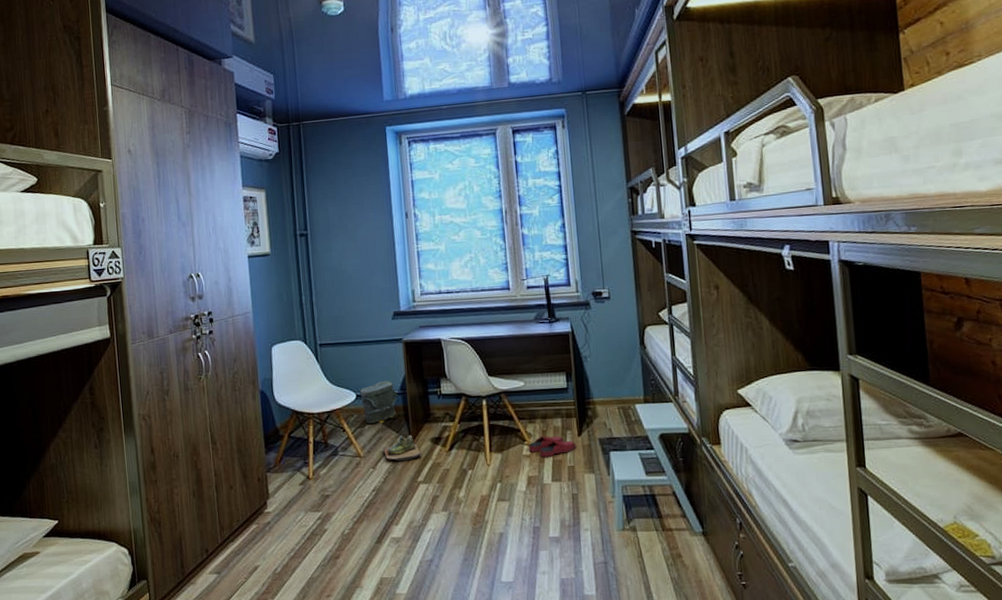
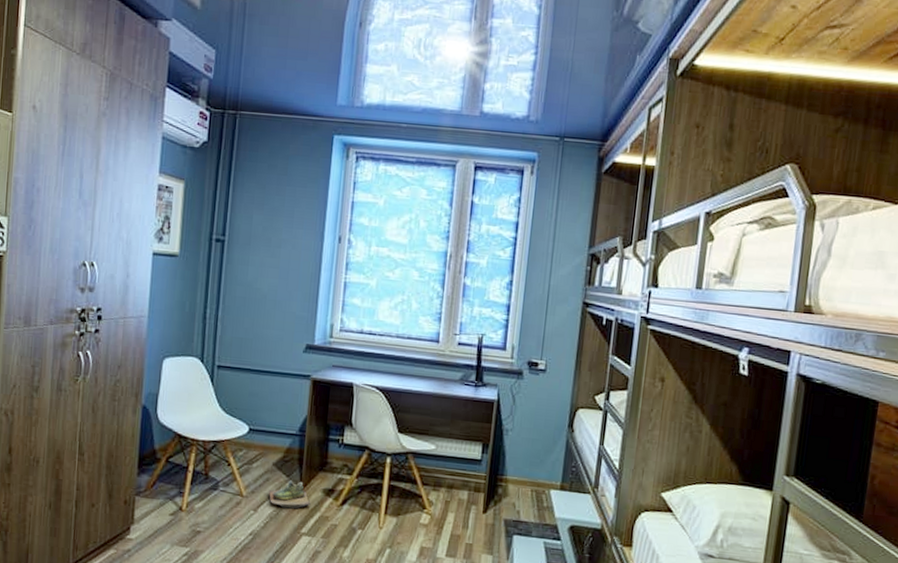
bag: present [359,380,398,424] -> none [253,418,296,463]
slippers: present [528,436,576,458] -> none [426,506,479,531]

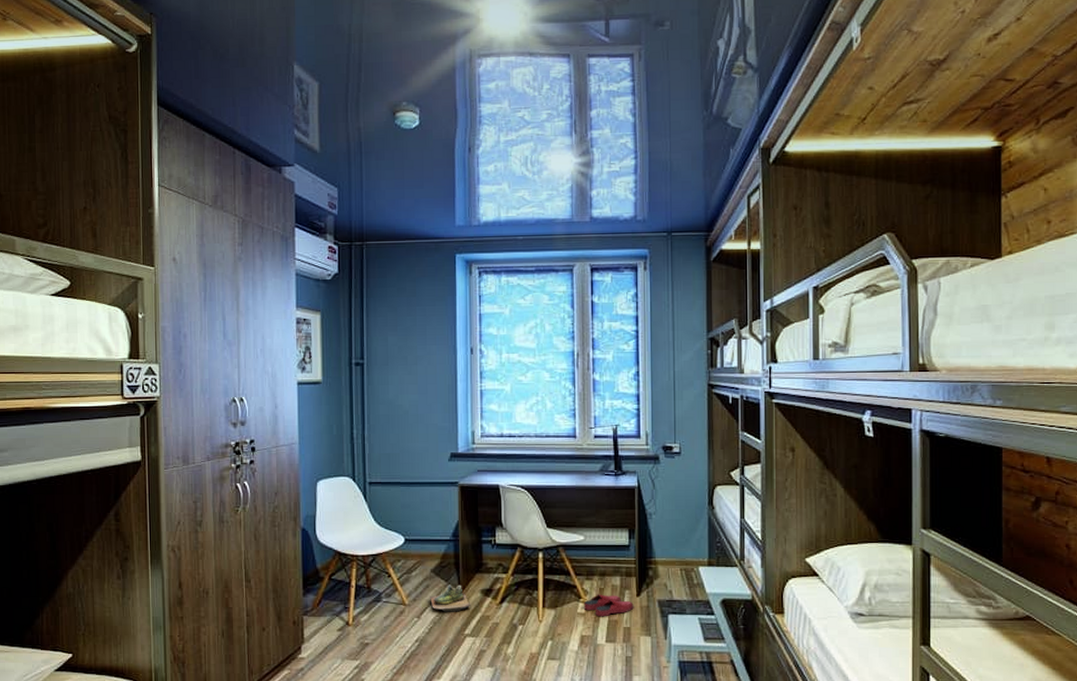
slippers: none [426,506,479,531] -> present [583,594,634,617]

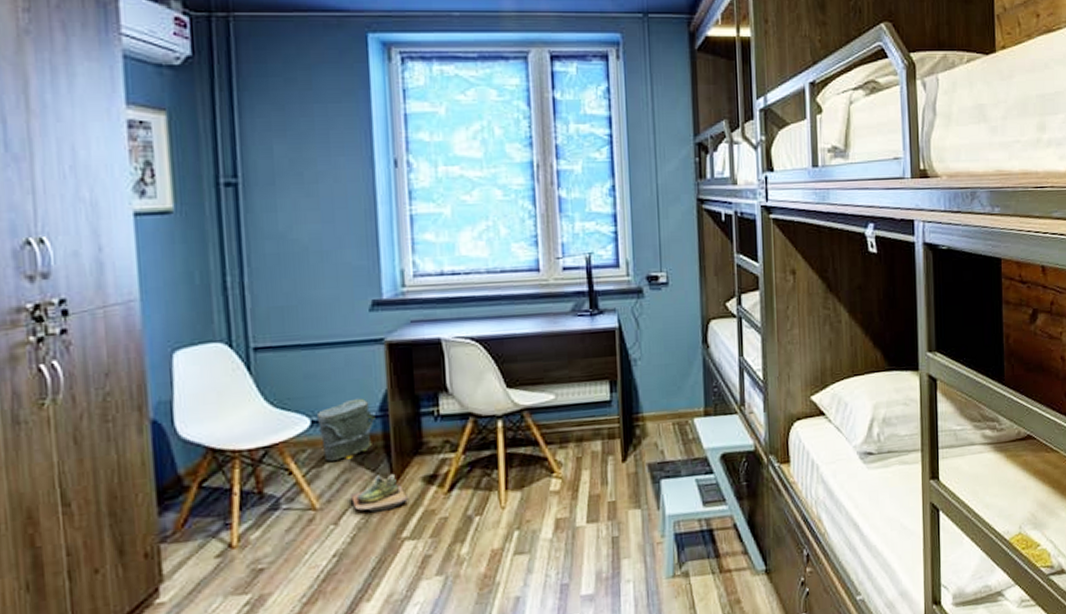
bag: none [409,525,450,570] -> present [316,398,376,461]
slippers: present [583,594,634,617] -> none [557,463,619,493]

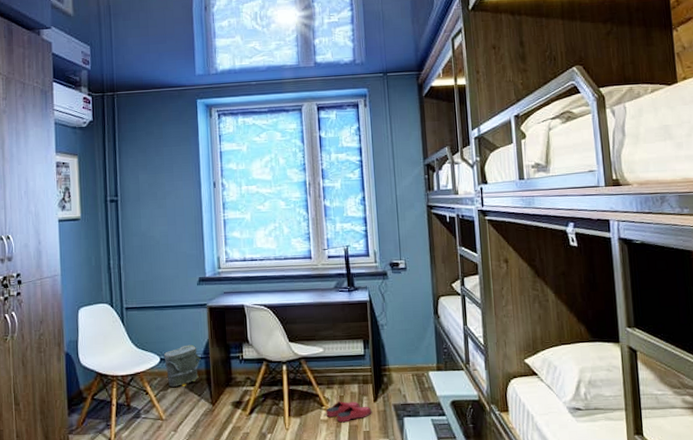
shoe: present [349,473,409,512] -> none [184,398,223,425]
slippers: none [557,463,619,493] -> present [325,401,372,423]

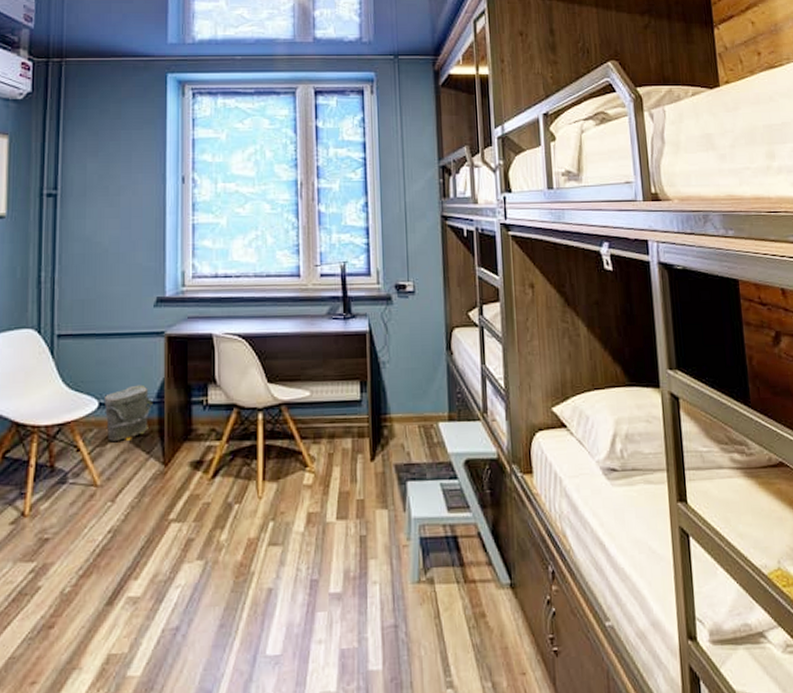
slippers: present [325,401,372,423] -> none [310,460,368,489]

